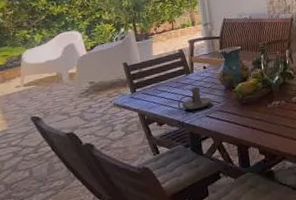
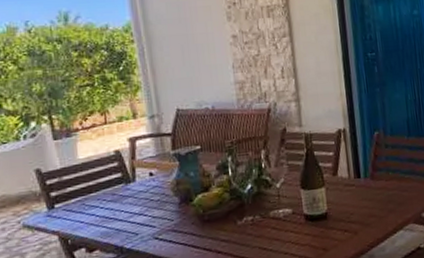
candle holder: present [177,87,212,110] -> none [114,200,161,231]

